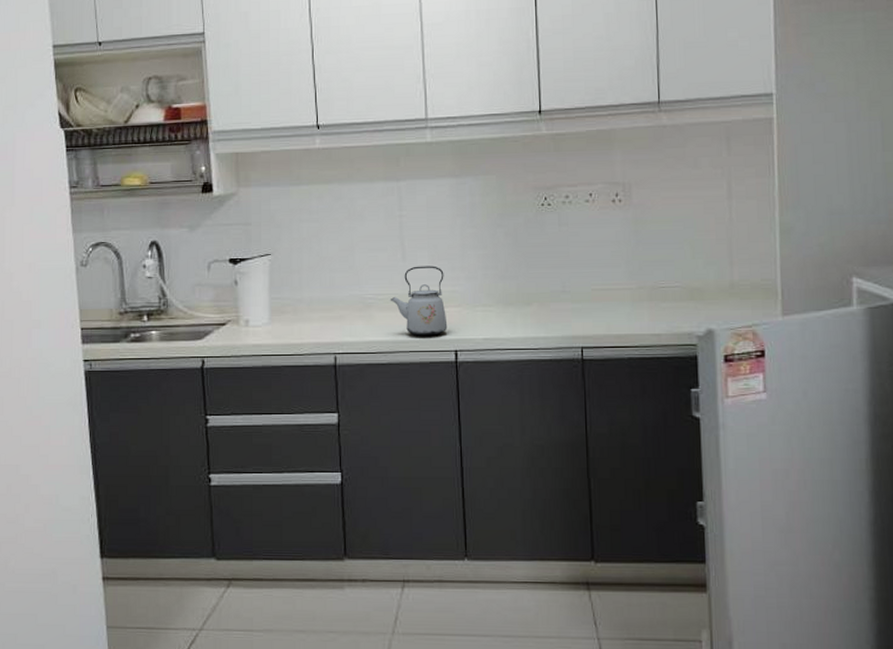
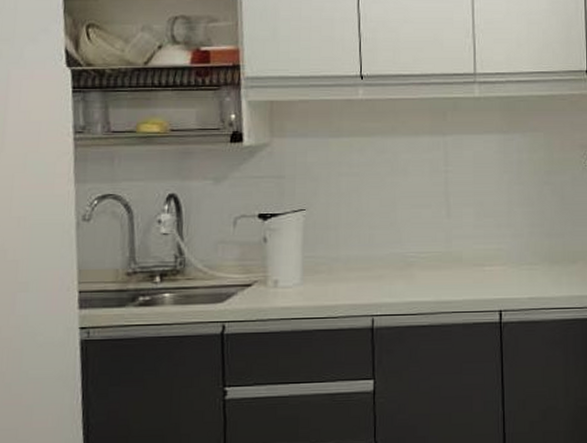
kettle: present [390,266,448,336] -> none [433,223,492,296]

